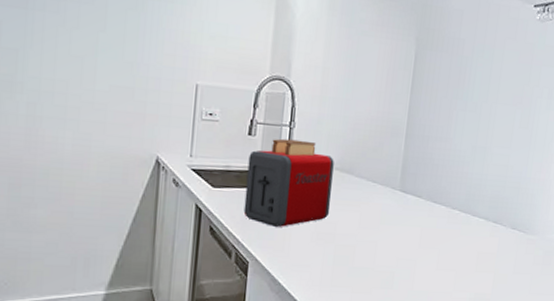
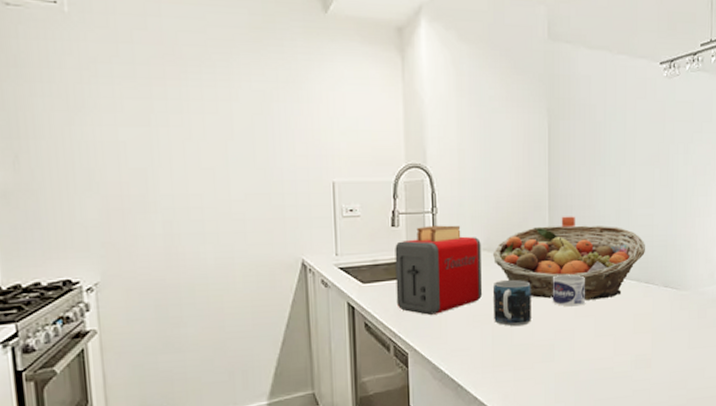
mug: none [338,202,379,249] -> present [494,280,531,326]
fruit basket: none [344,153,498,233] -> present [492,225,645,300]
water bottle: none [397,146,434,237] -> present [552,216,586,307]

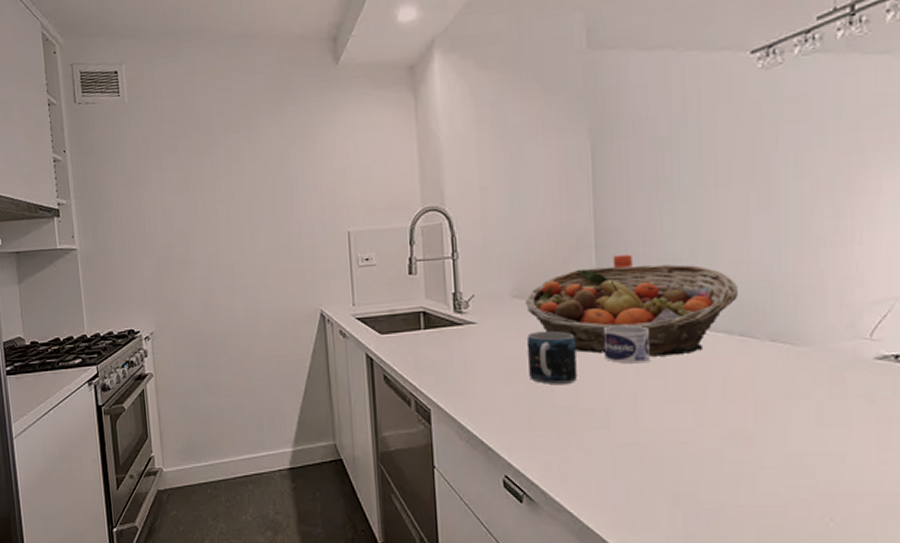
toaster: present [395,225,483,315] -> none [413,270,515,369]

